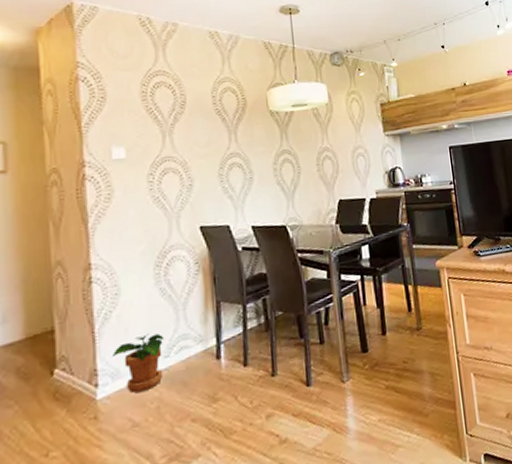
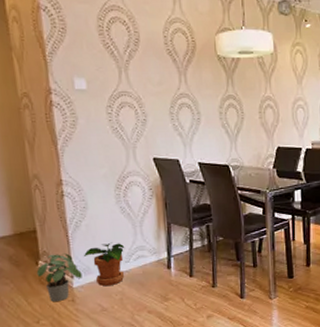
potted plant: none [50,354,109,424] -> present [36,252,83,302]

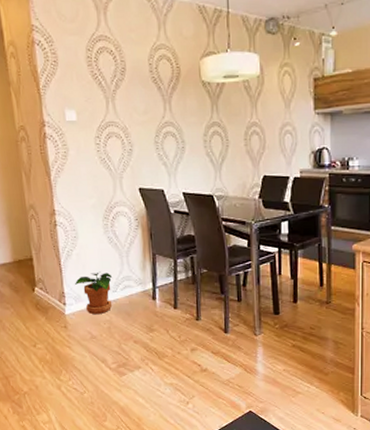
potted plant: present [36,252,83,302] -> none [33,280,74,328]

